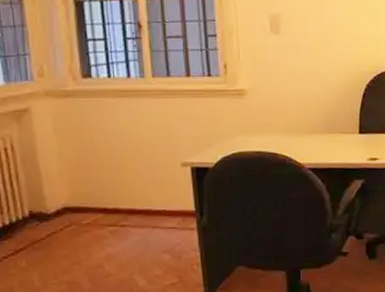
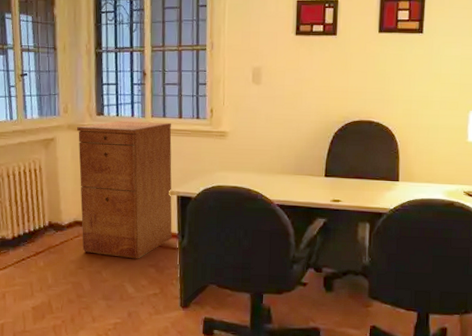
filing cabinet: none [58,82,188,246] -> present [77,121,172,259]

